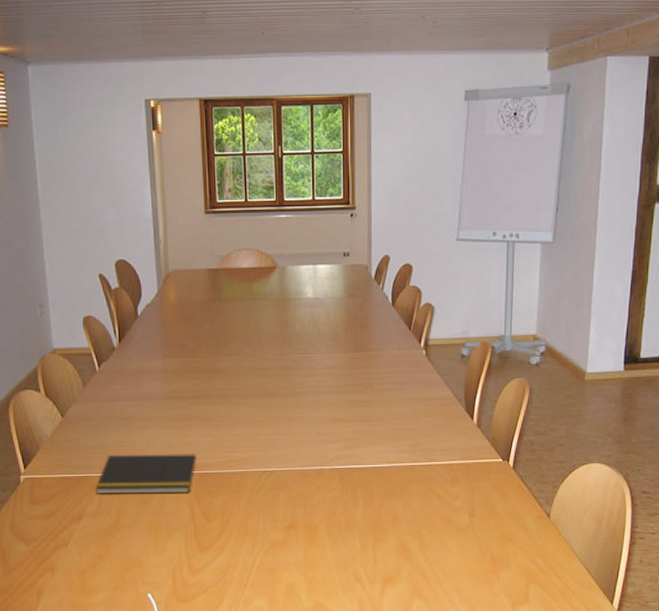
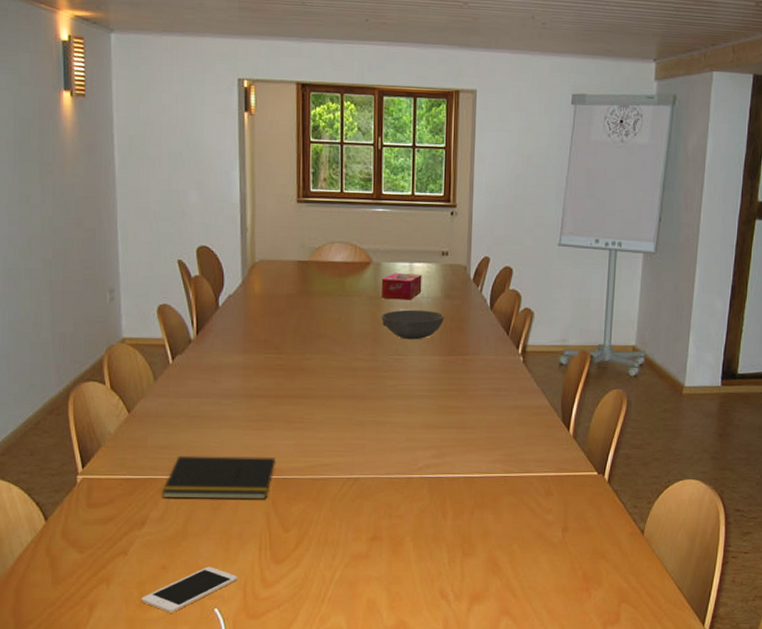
cell phone: none [82,555,168,598] -> present [141,566,238,613]
tissue box: none [287,275,326,301] -> present [381,273,422,300]
bowl: none [288,309,349,339] -> present [381,309,445,340]

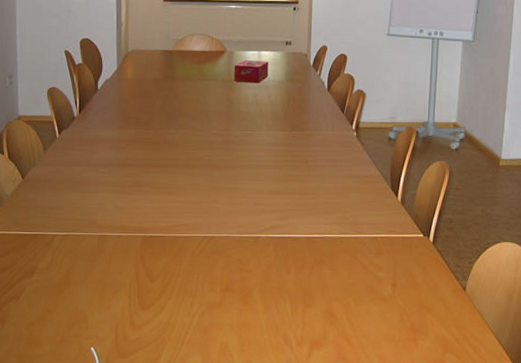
cell phone: present [141,566,238,613] -> none [30,311,111,350]
notepad: present [162,455,277,500] -> none [48,215,144,254]
bowl: present [381,309,445,340] -> none [234,91,289,118]

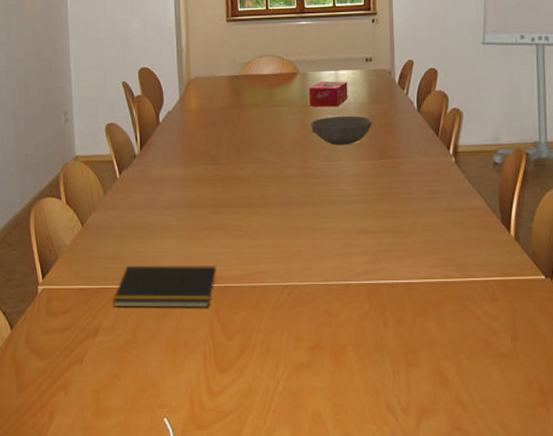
notepad: none [48,215,144,254] -> present [112,265,217,308]
bowl: none [234,91,289,118] -> present [311,115,373,146]

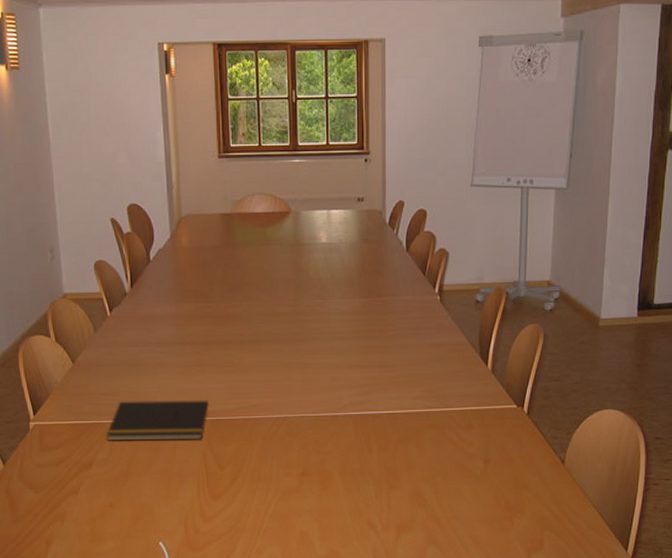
tissue box: present [308,81,348,107] -> none [301,220,340,247]
bowl: present [311,115,373,146] -> none [302,255,363,284]

